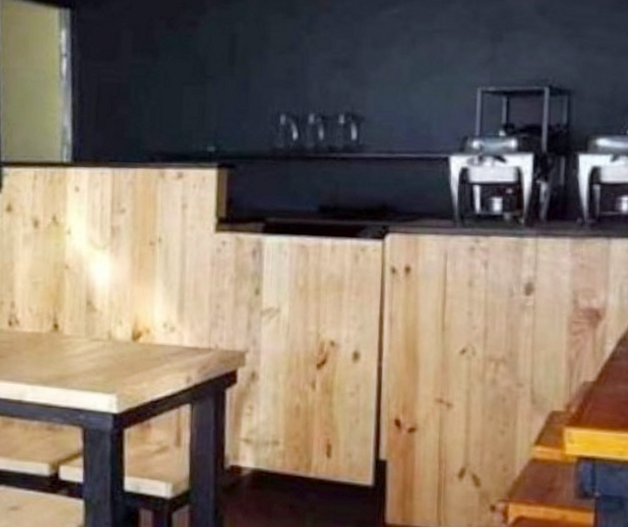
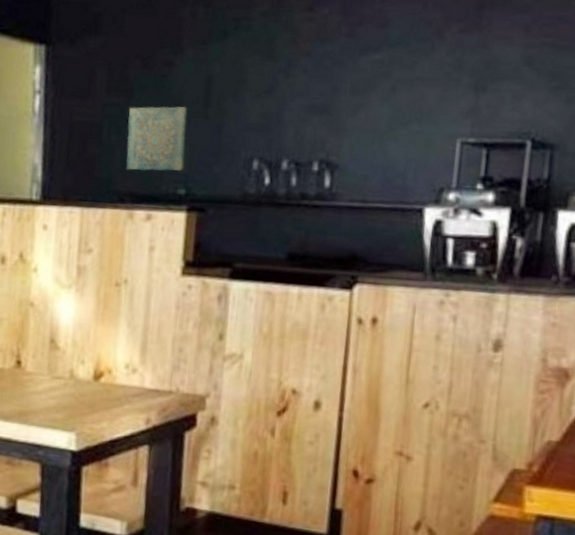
wall art: none [155,65,215,130] -> present [126,106,189,172]

